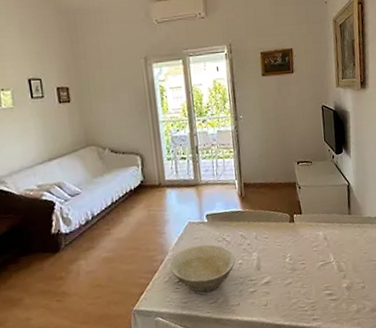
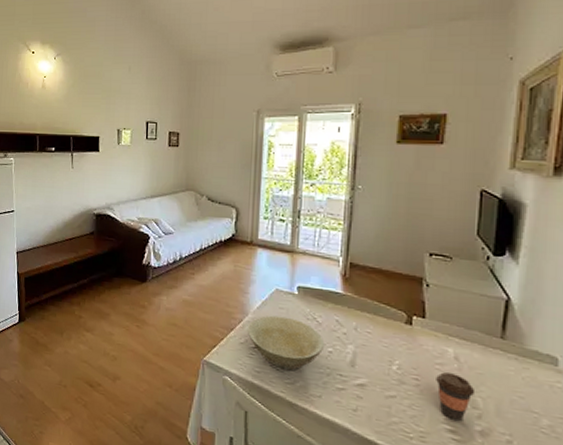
coffee cup: none [315,250,340,286] -> present [436,372,476,422]

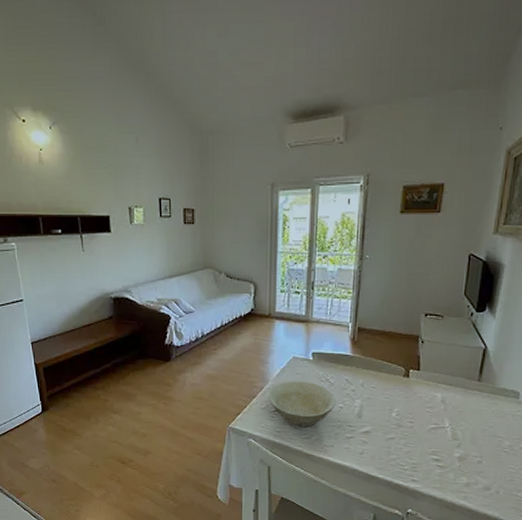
coffee cup: present [436,372,476,422] -> none [426,414,457,452]

